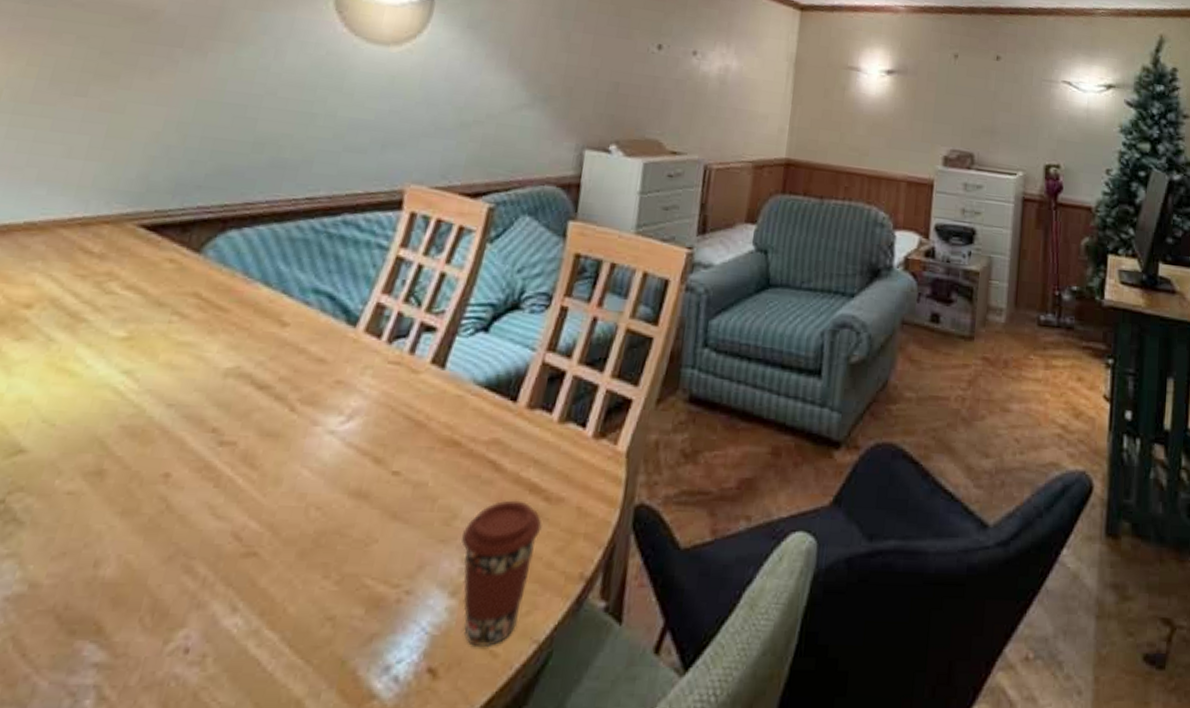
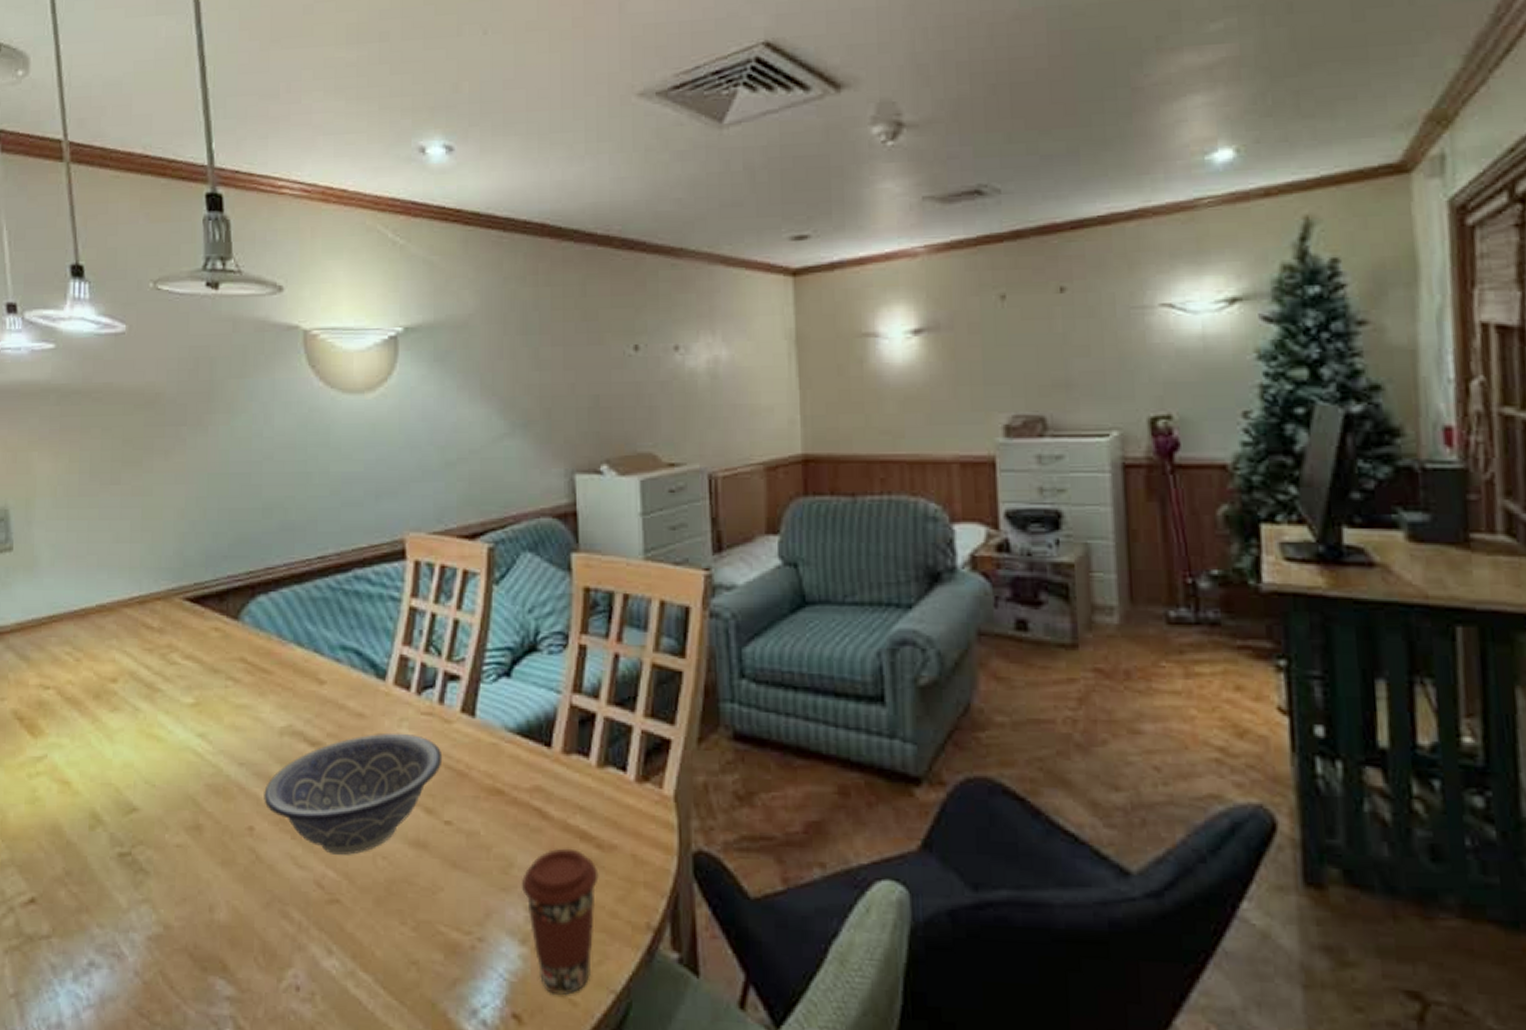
decorative bowl: none [189,380,404,505] -> present [264,733,443,855]

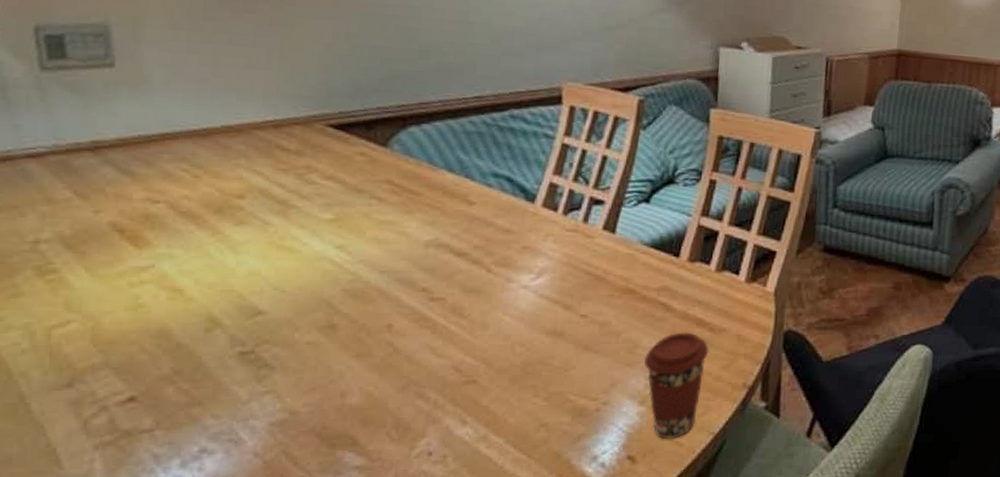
decorative bowl: present [264,733,443,855] -> none [404,245,583,344]

